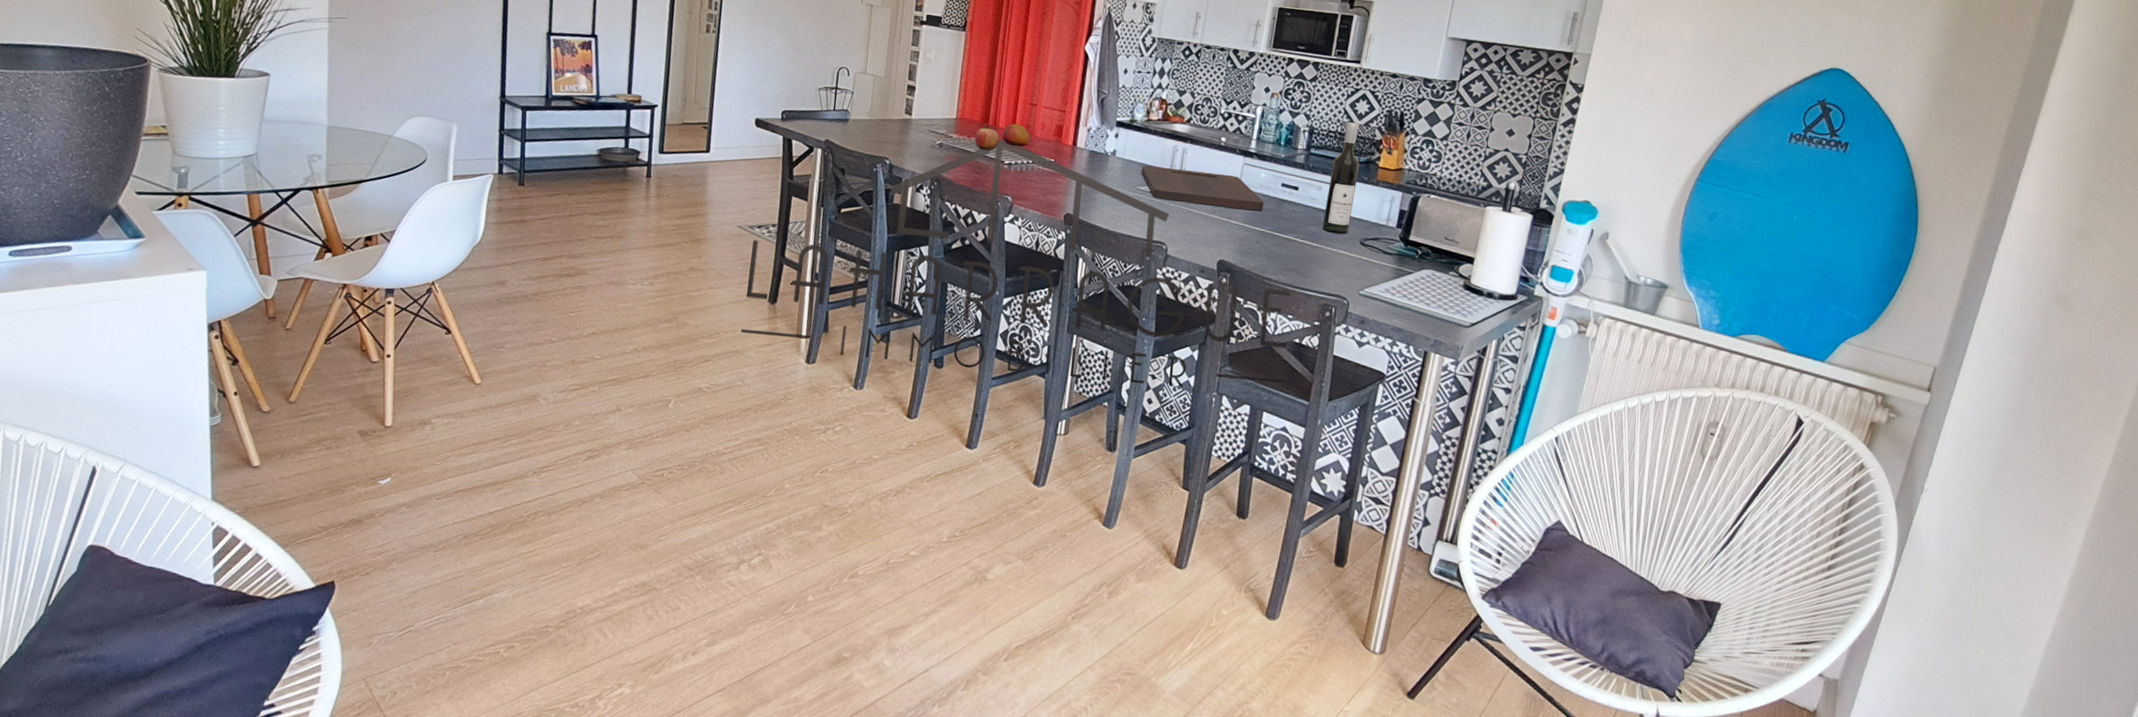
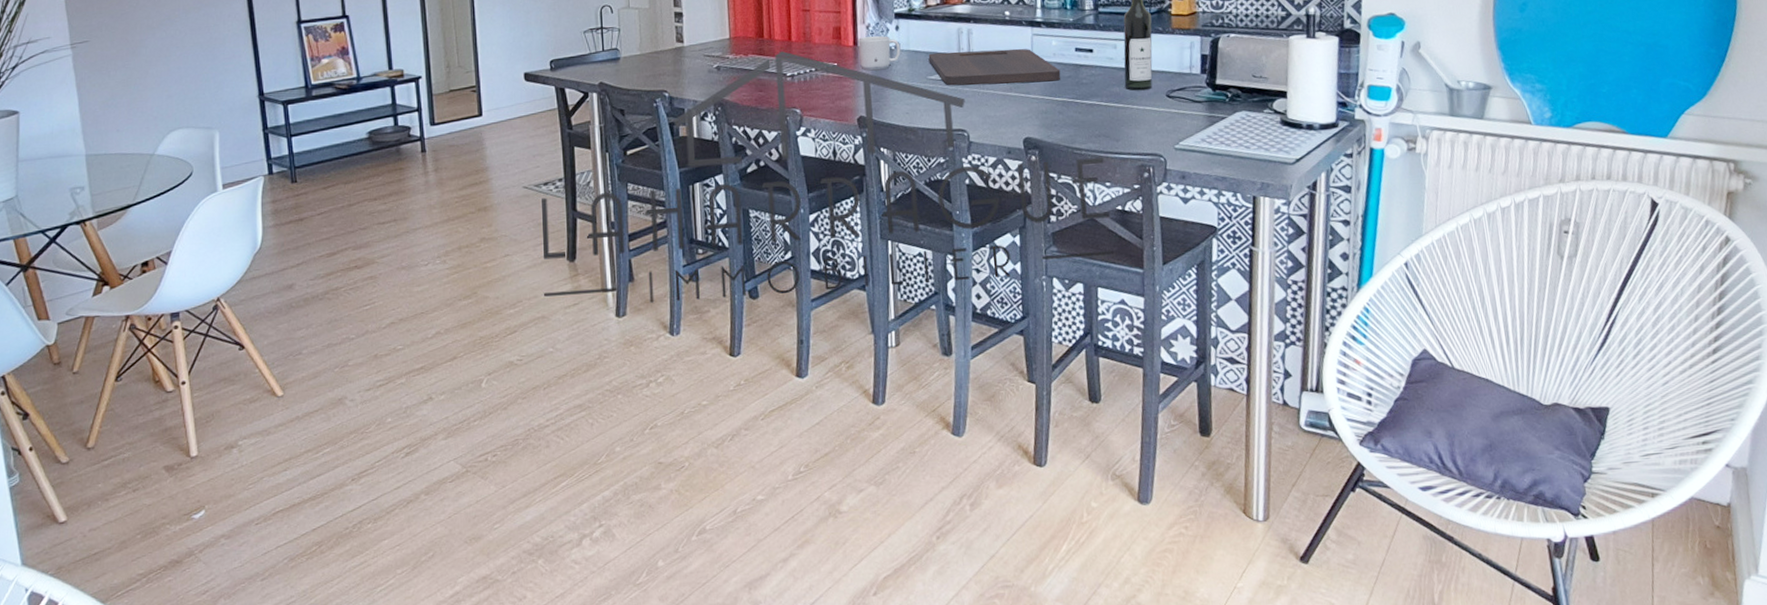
fruit: present [974,126,1000,151] -> none [751,41,778,67]
fruit: present [1002,123,1030,147] -> none [779,33,809,57]
mug: none [1075,139,1117,174] -> present [858,36,901,71]

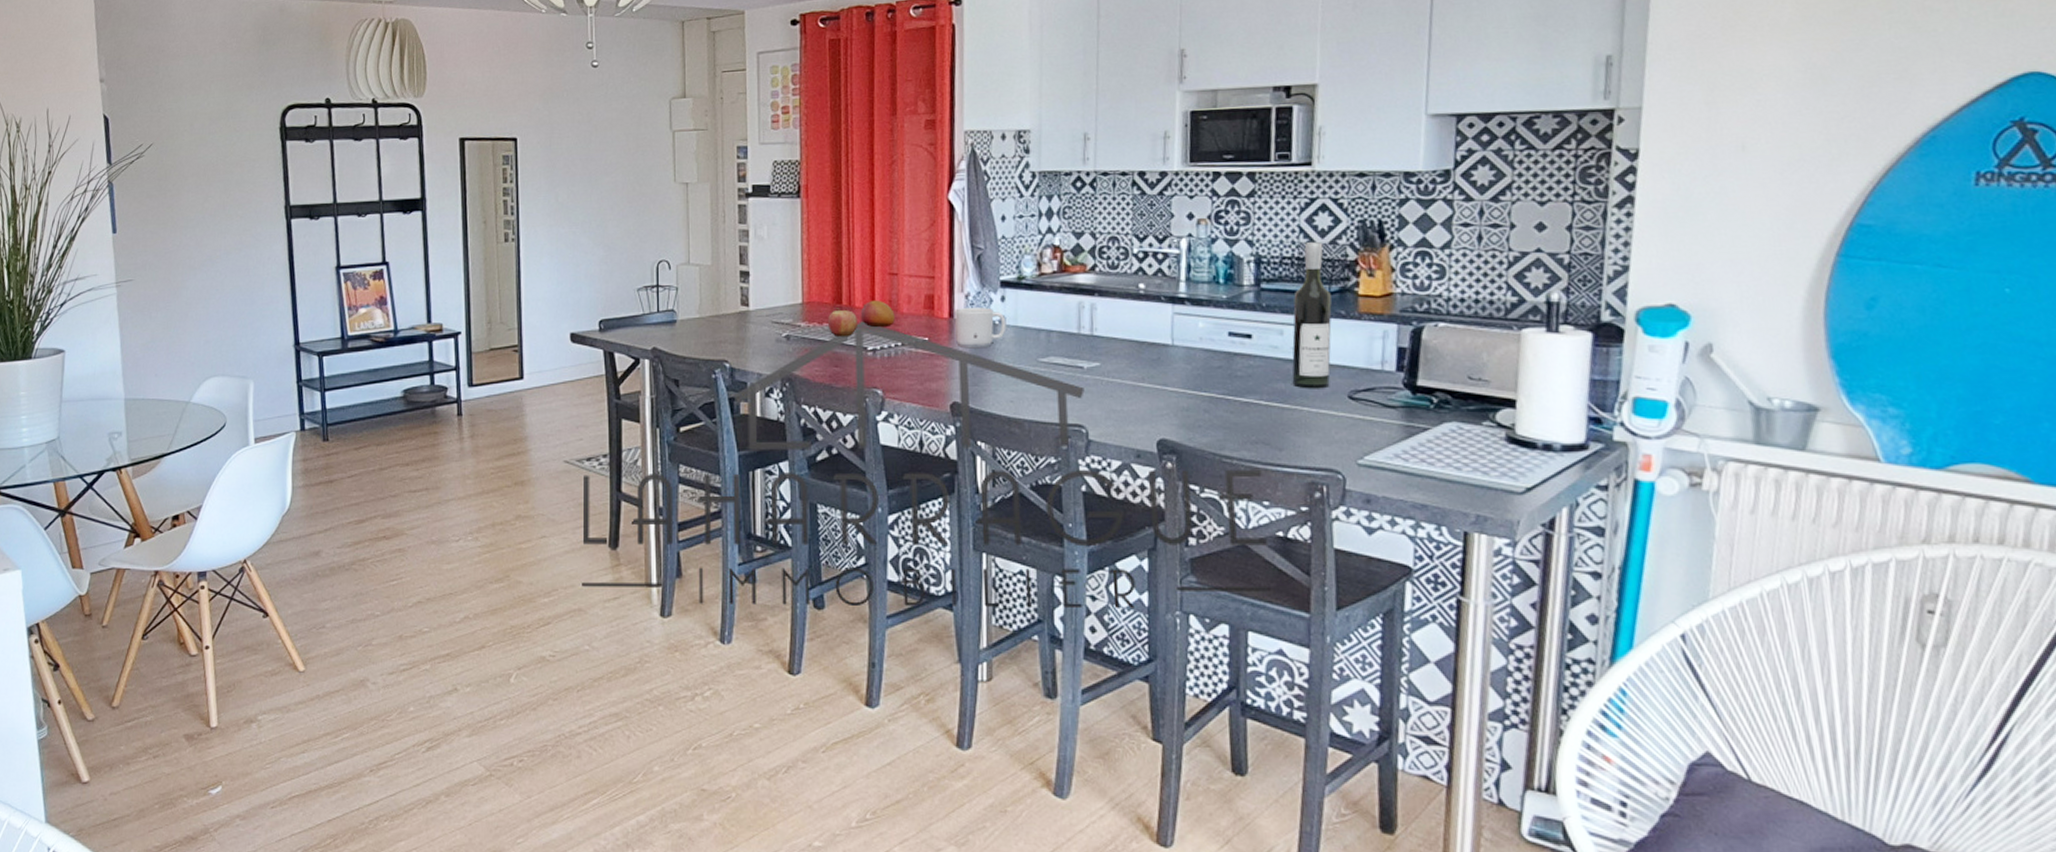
fruit: none [751,41,778,67] -> present [827,308,859,338]
fruit: none [779,33,809,57] -> present [860,299,895,328]
cutting board: present [928,48,1061,86] -> none [1040,329,1209,372]

